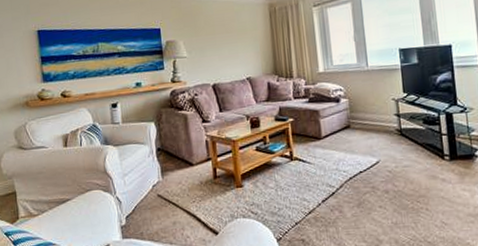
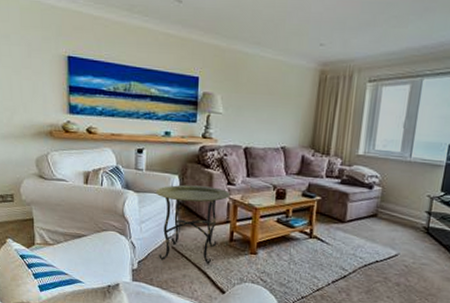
side table: none [134,127,207,211] -> present [156,184,231,264]

